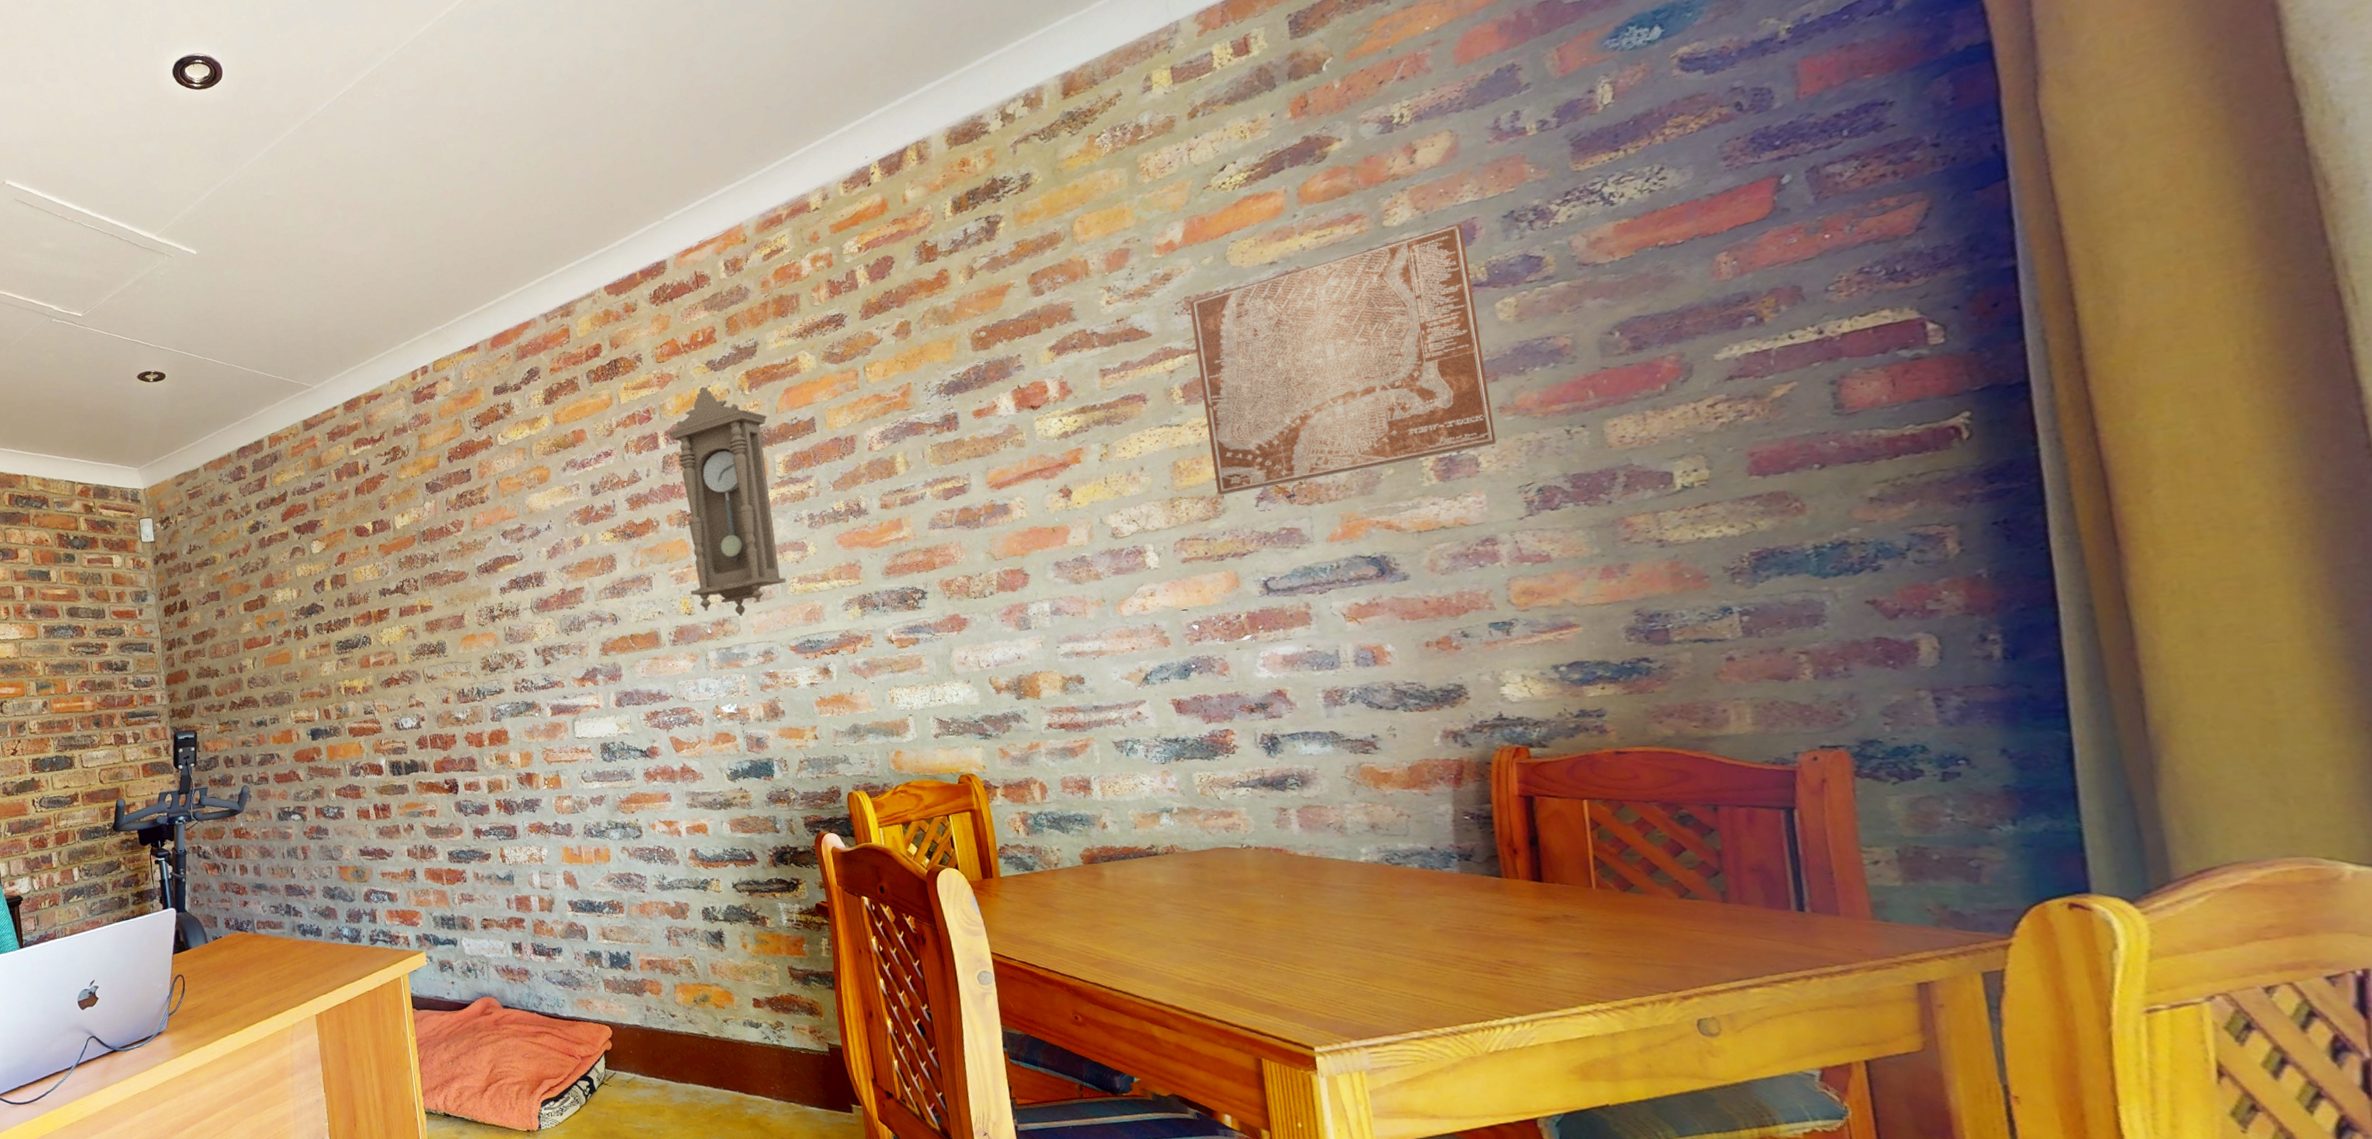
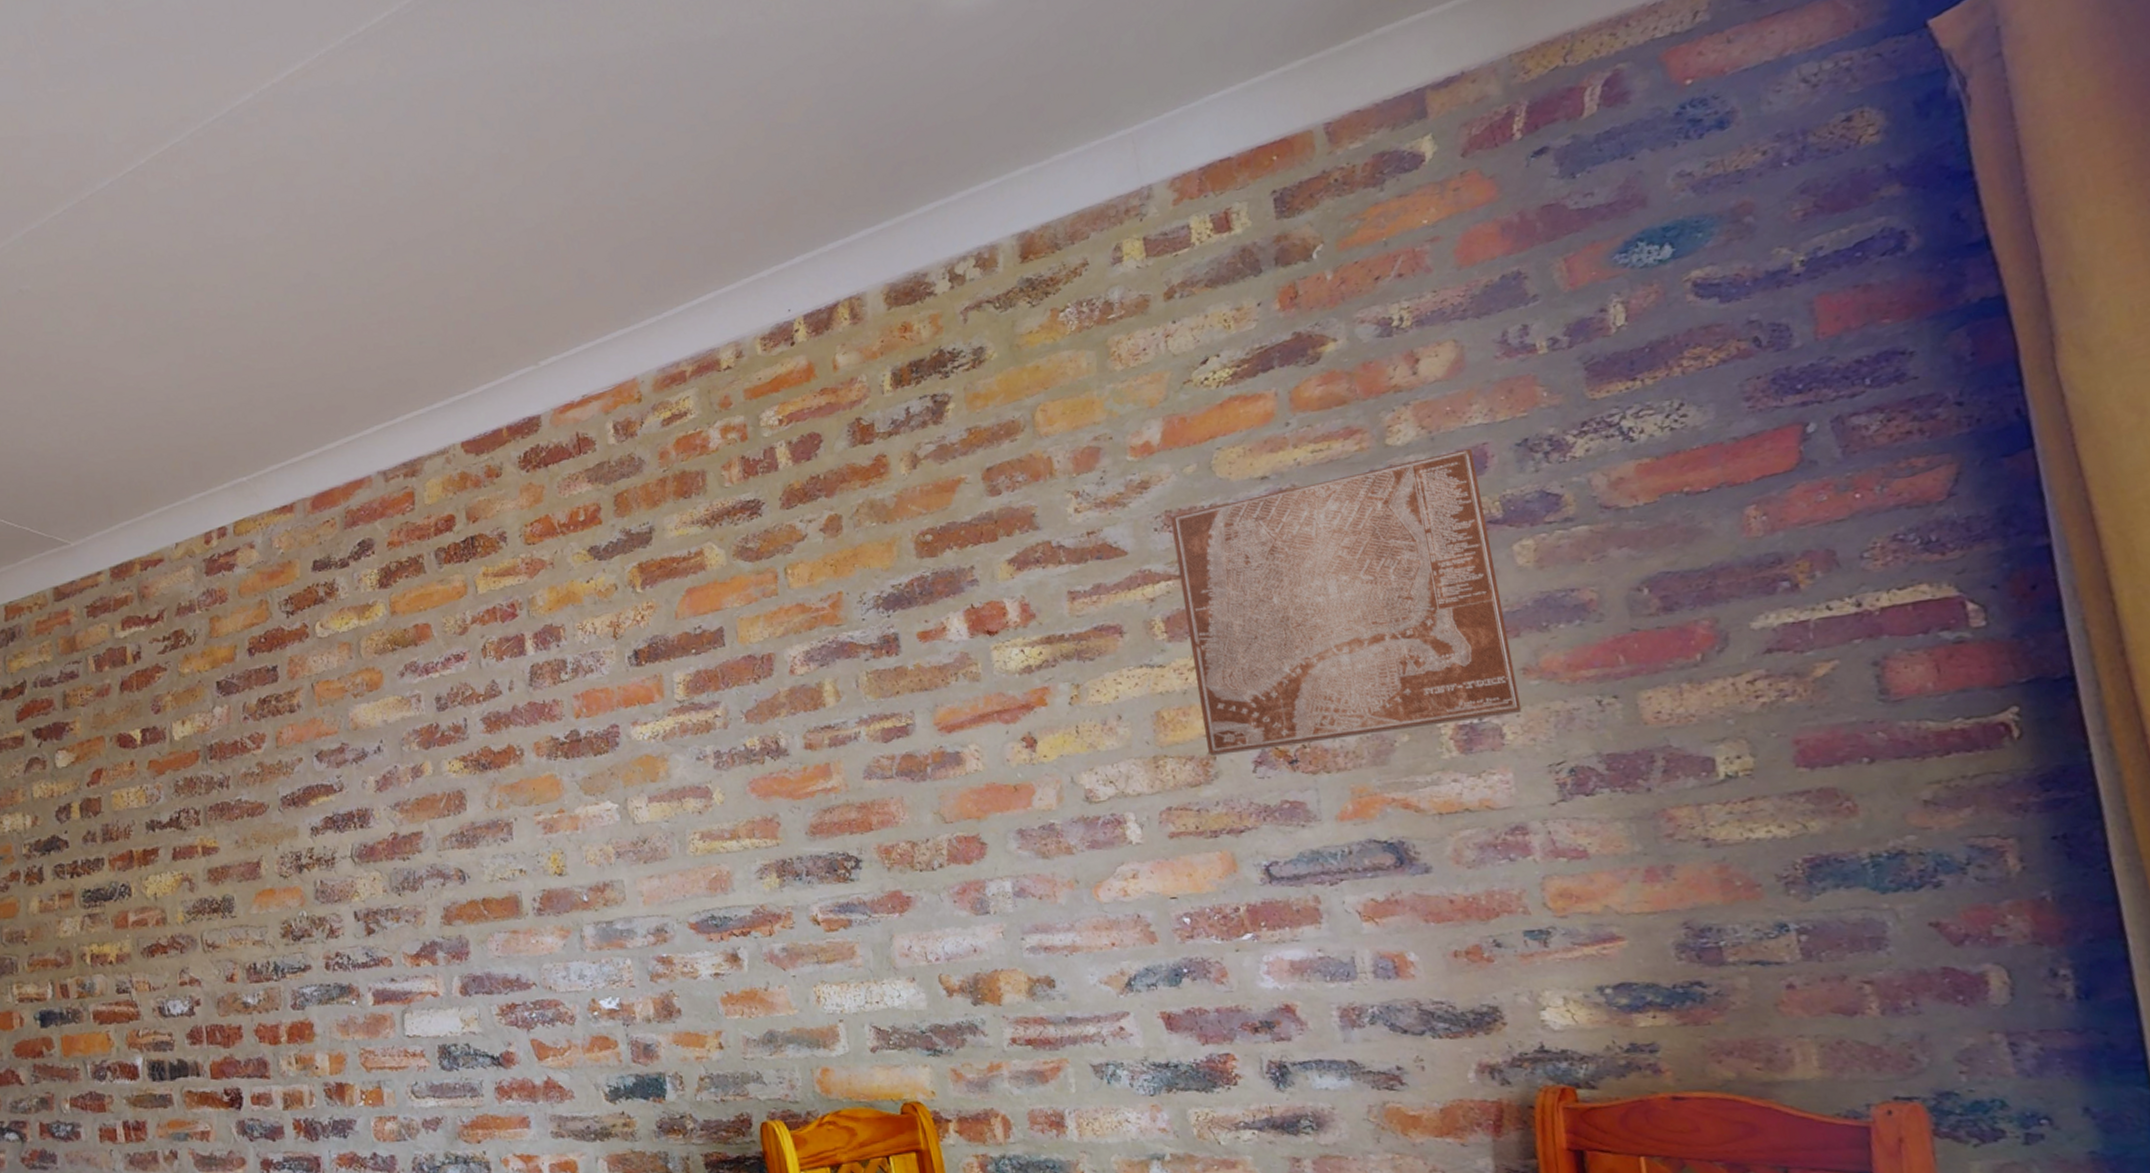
pendulum clock: present [667,386,786,617] -> none [536,578,685,882]

